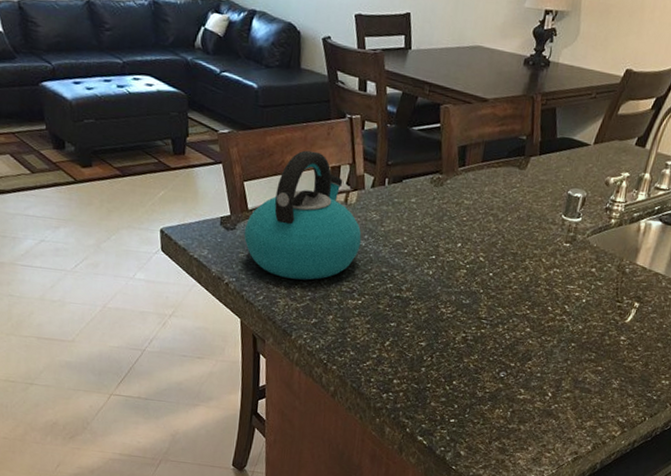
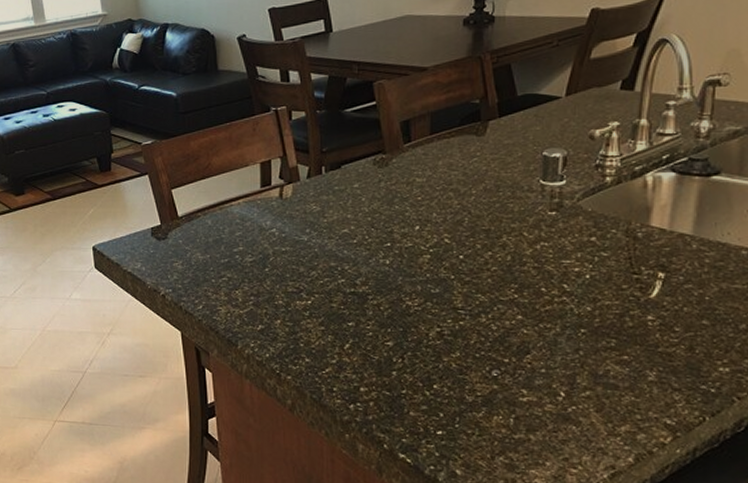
kettle: present [244,150,362,280] -> none [176,149,302,284]

